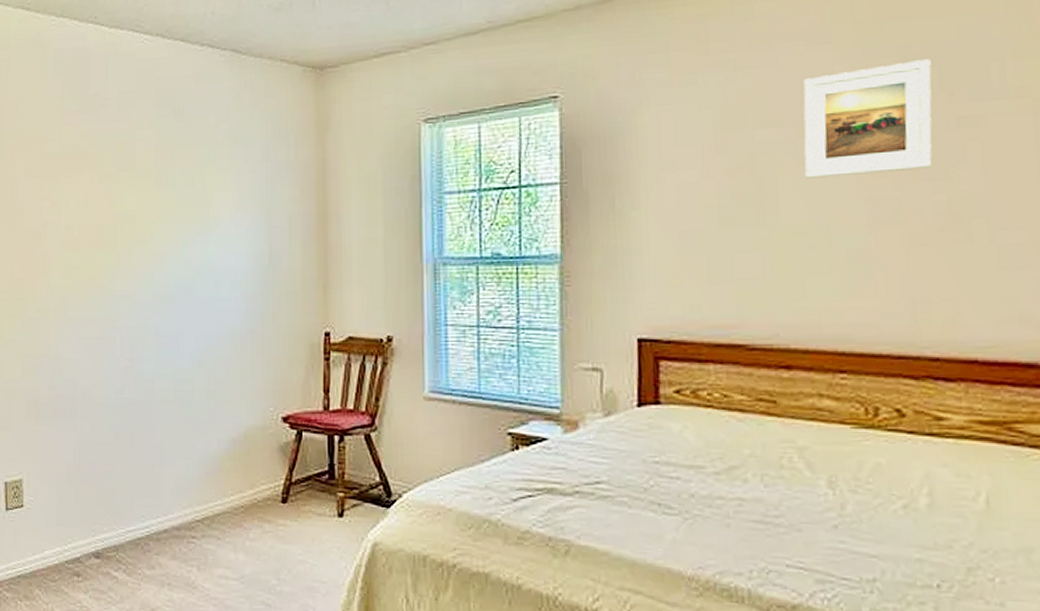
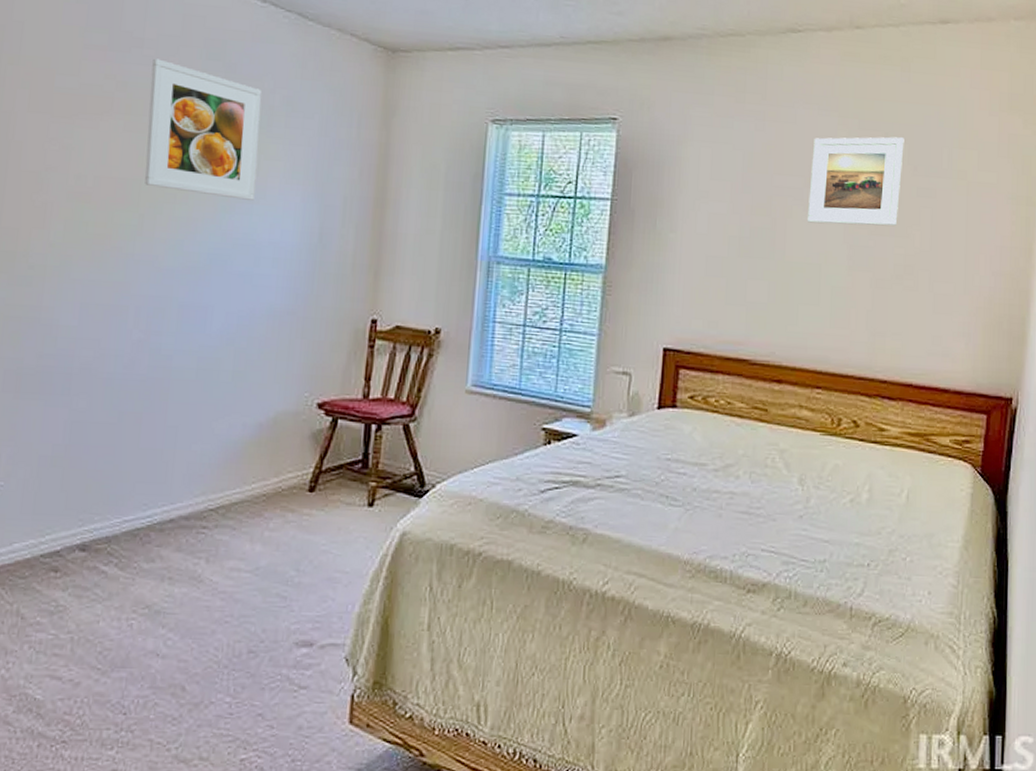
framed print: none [116,114,209,231] -> present [145,58,262,200]

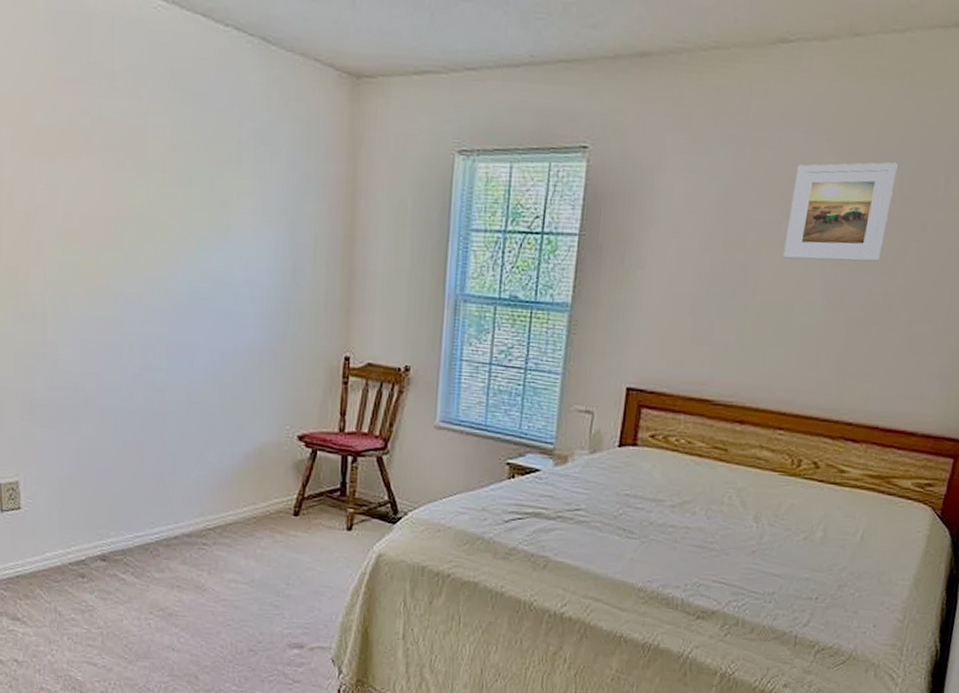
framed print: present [145,58,262,200] -> none [123,91,231,238]

